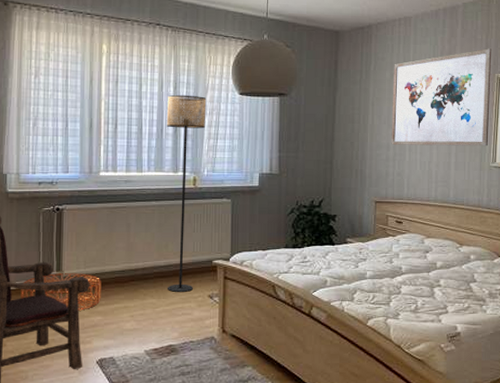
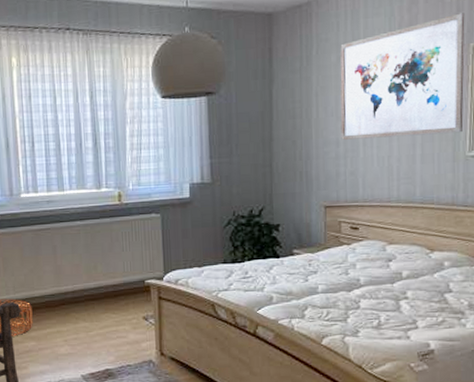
floor lamp: present [166,94,207,293] -> none [84,103,127,316]

